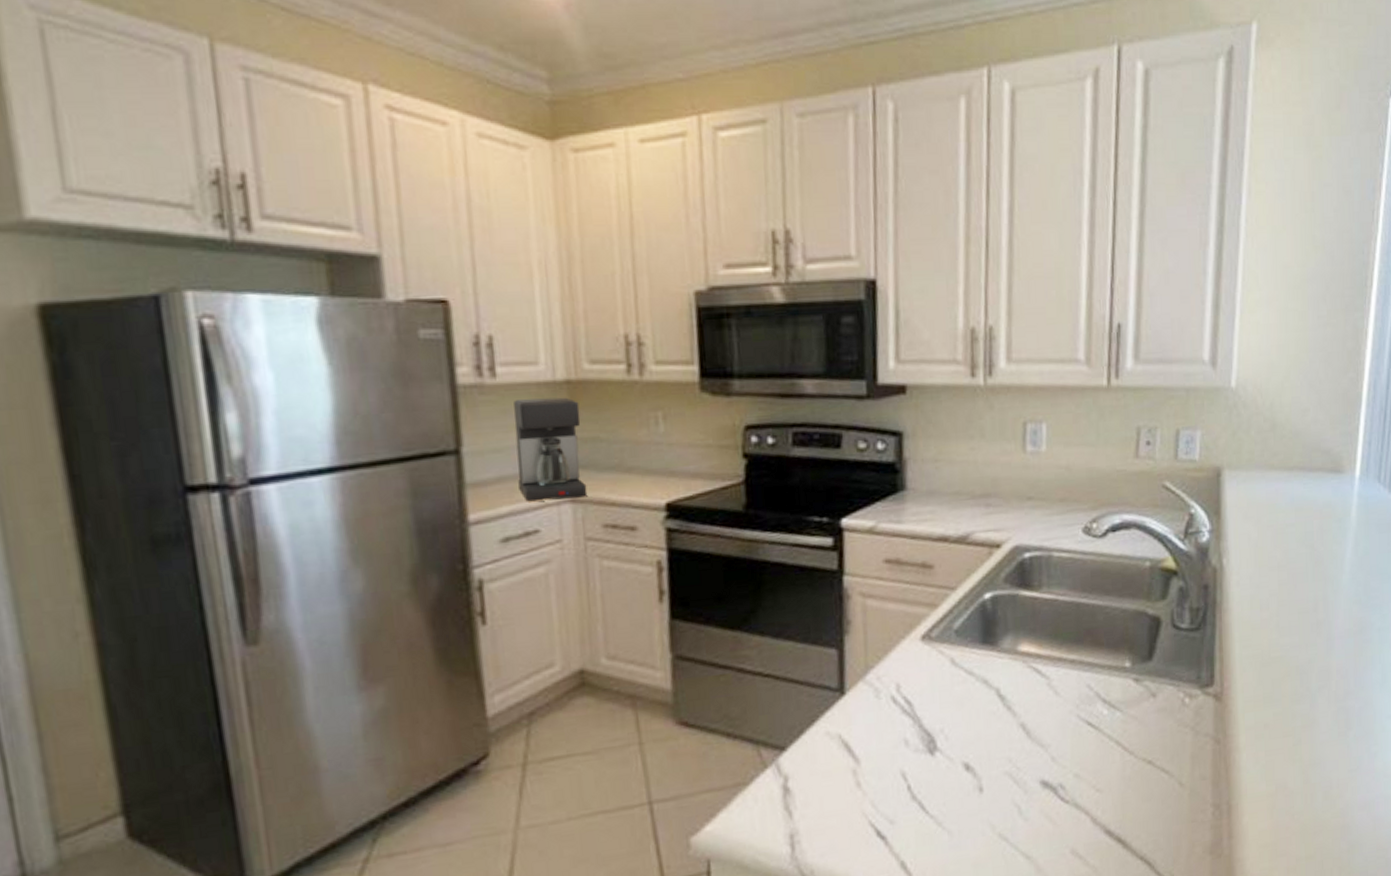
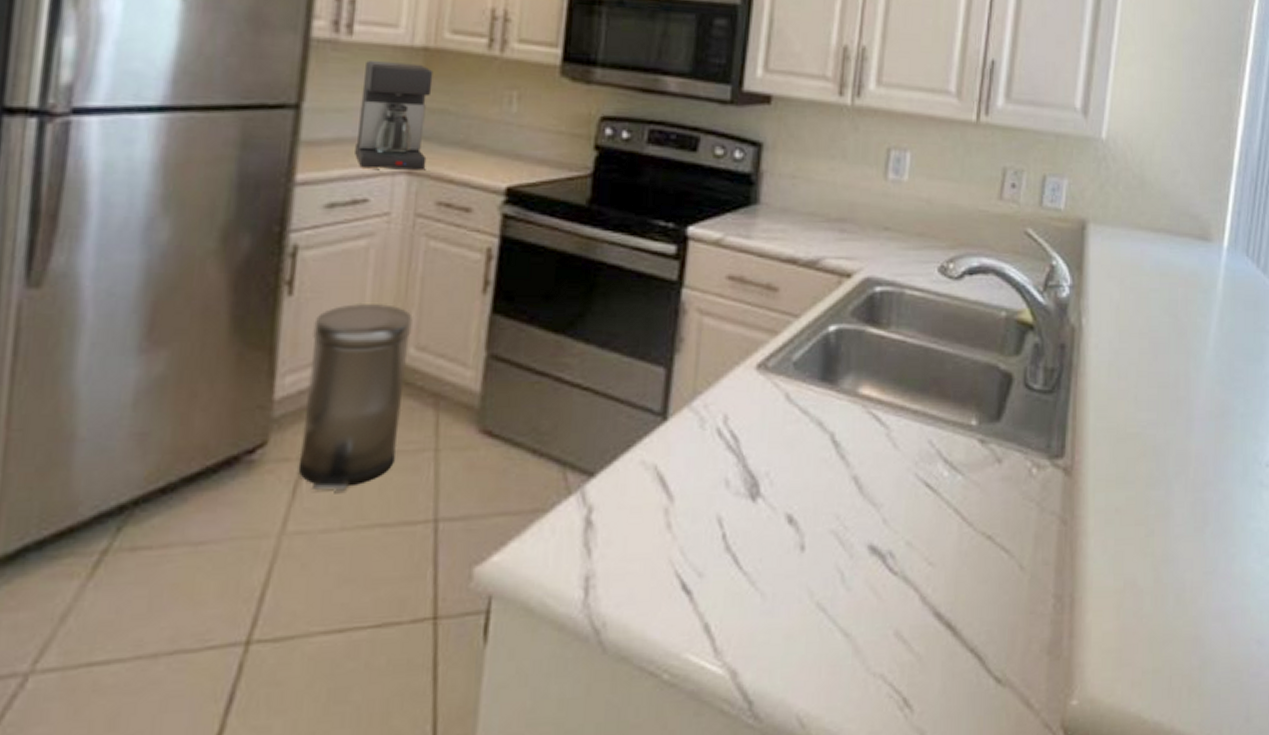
pedal bin: none [510,622,605,790] -> present [298,302,413,492]

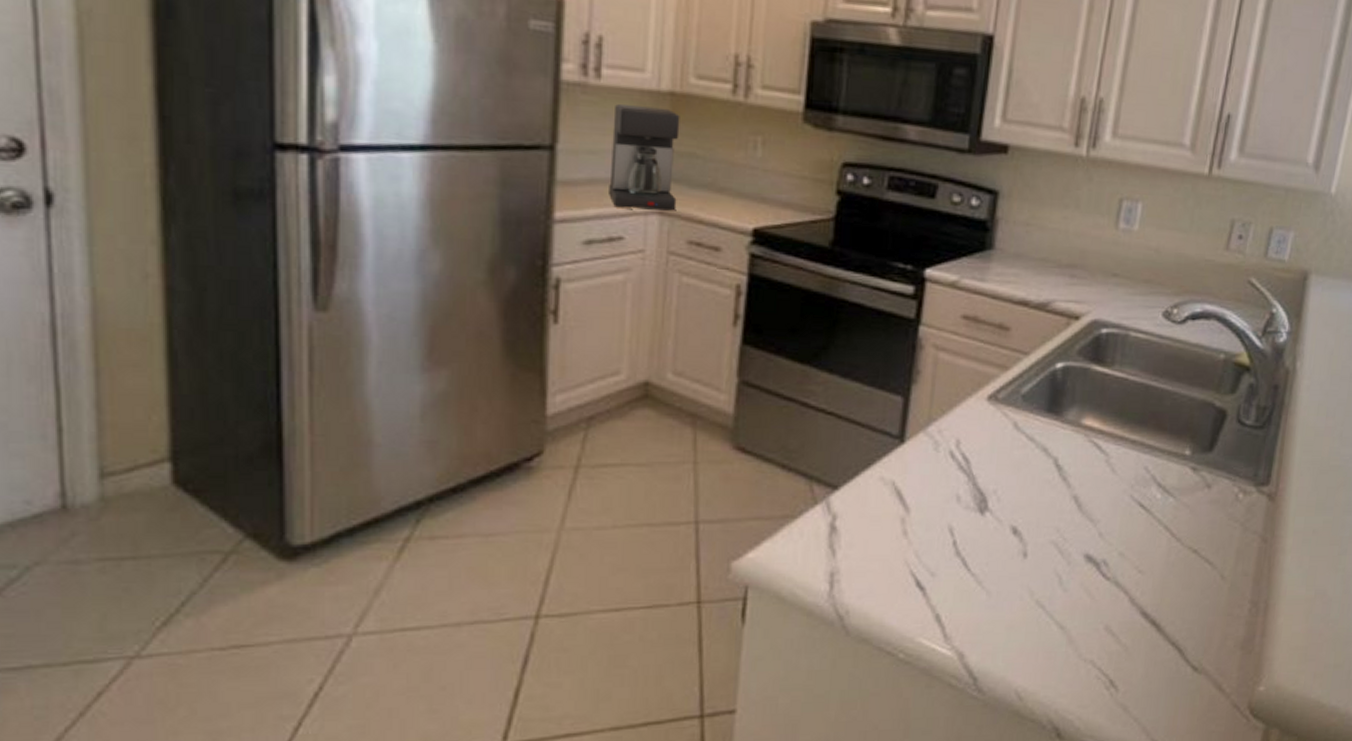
pedal bin: present [298,302,413,492] -> none [572,331,669,496]

